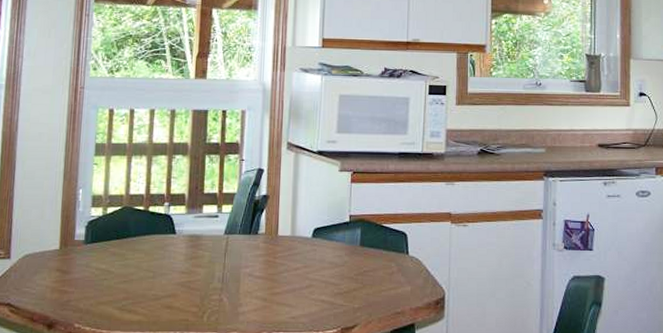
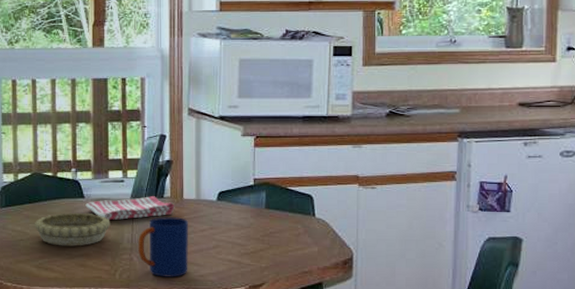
decorative bowl: none [120,250,202,286] -> present [34,213,111,246]
dish towel: none [176,232,269,259] -> present [85,196,175,221]
mug: none [229,255,282,320] -> present [138,217,188,277]

